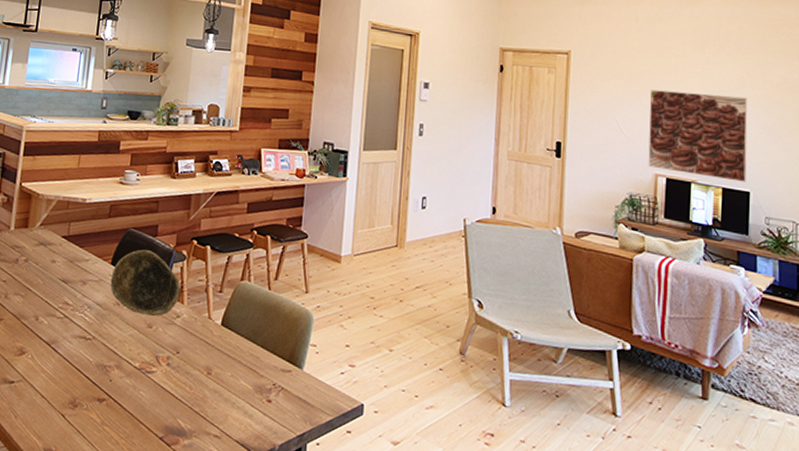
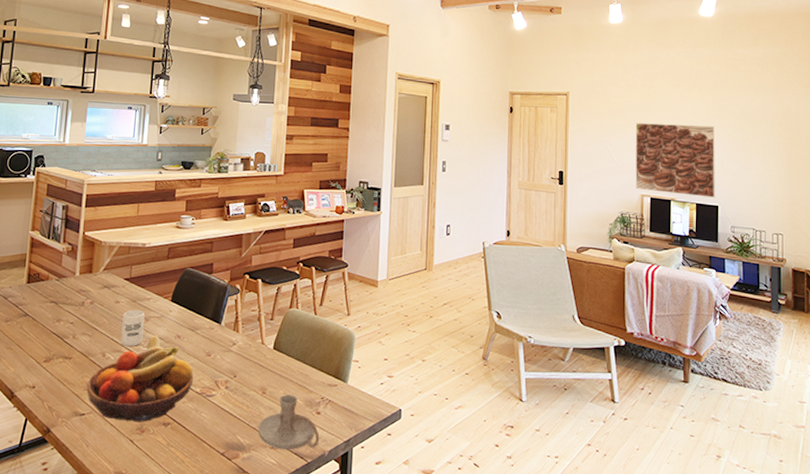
fruit bowl: none [17,300,132,396] -> present [86,334,193,423]
cup: none [55,270,82,311] -> present [120,309,145,346]
bowl: present [110,249,181,317] -> none [171,286,236,346]
candle holder: none [200,377,270,441] -> present [257,394,320,450]

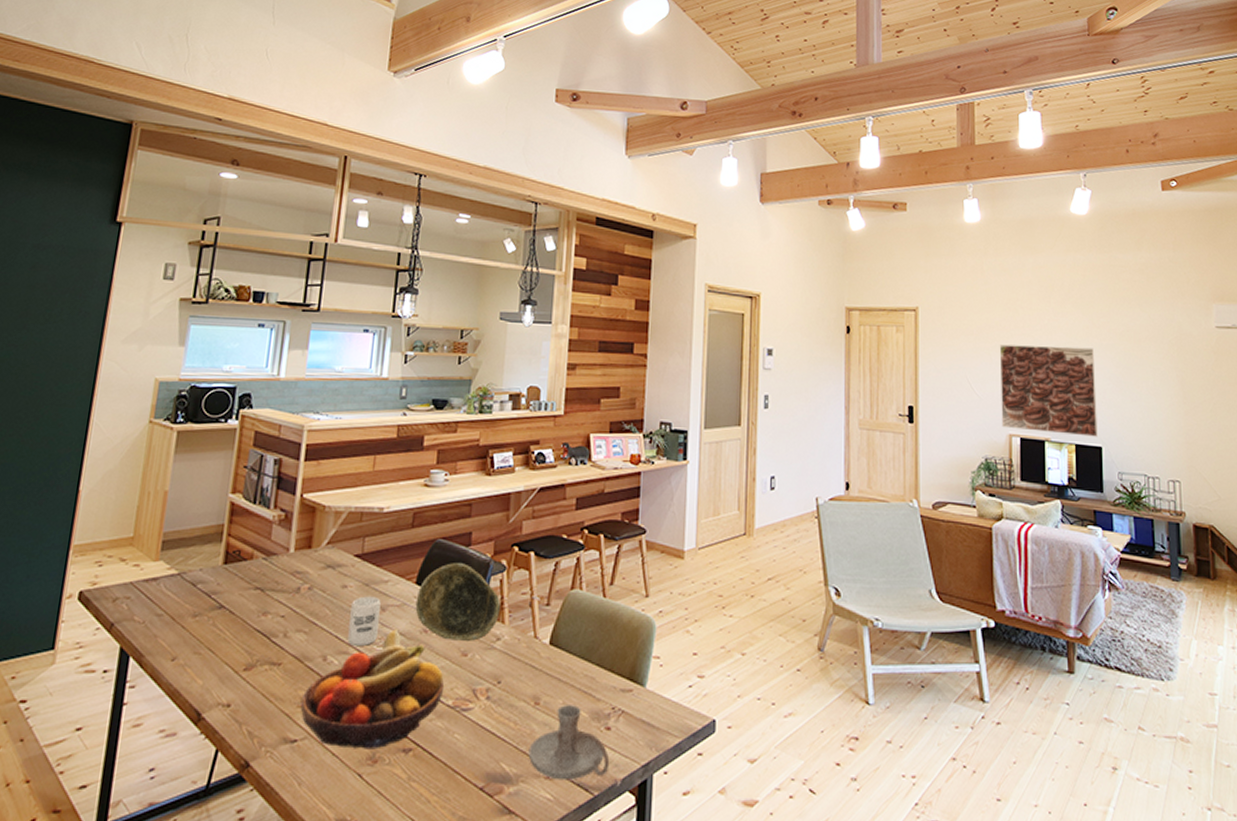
bowl: none [171,286,236,346] -> present [415,563,501,642]

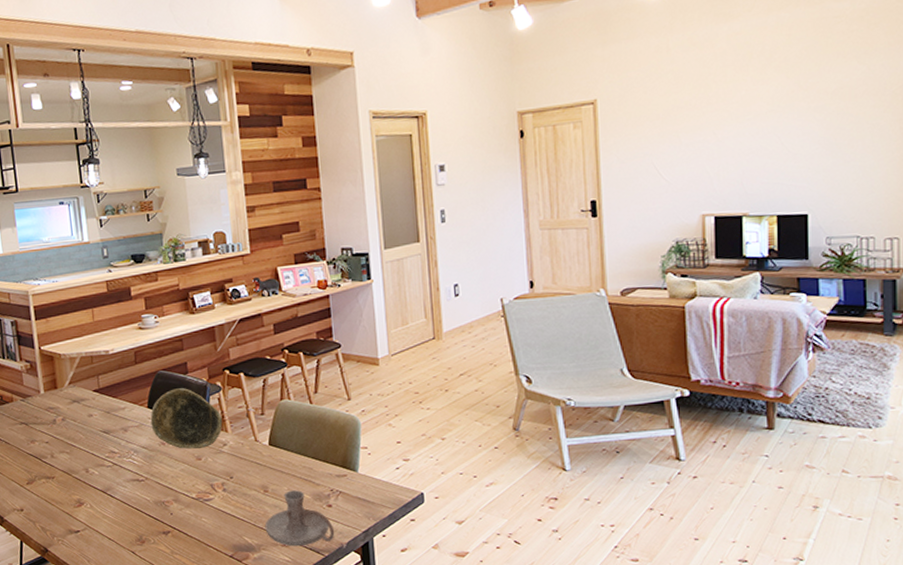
fruit bowl: present [300,629,444,750] -> none [75,444,187,534]
cup: present [348,596,381,646] -> none [99,421,125,459]
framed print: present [999,344,1098,437] -> none [689,113,803,209]

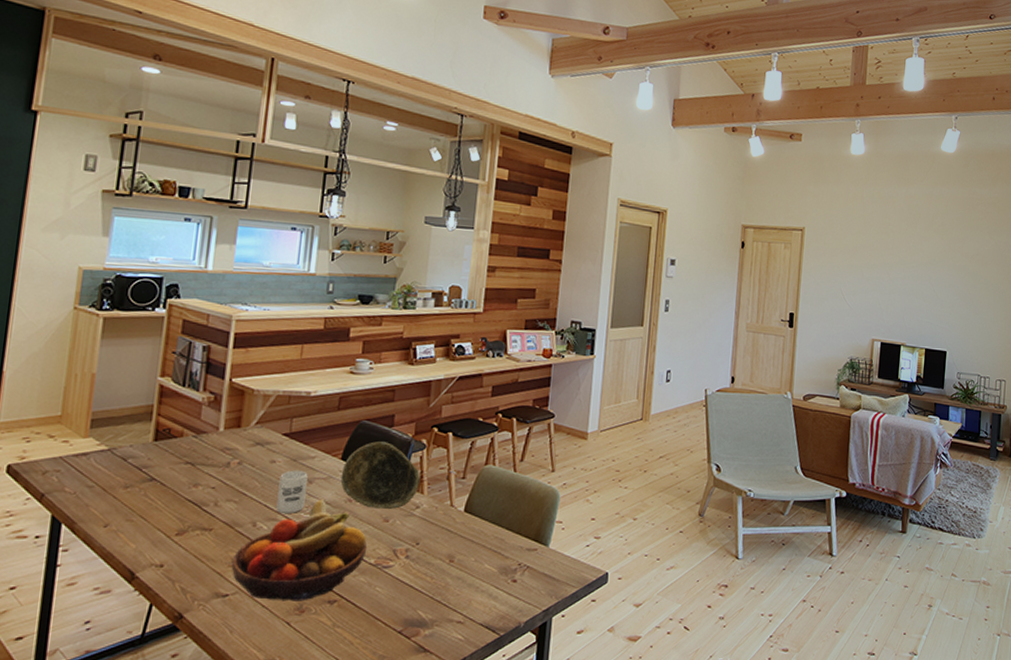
fruit bowl: none [75,444,187,534] -> present [231,499,367,602]
cup: none [99,421,125,459] -> present [276,470,308,513]
candle holder: present [265,490,335,547] -> none [442,562,515,624]

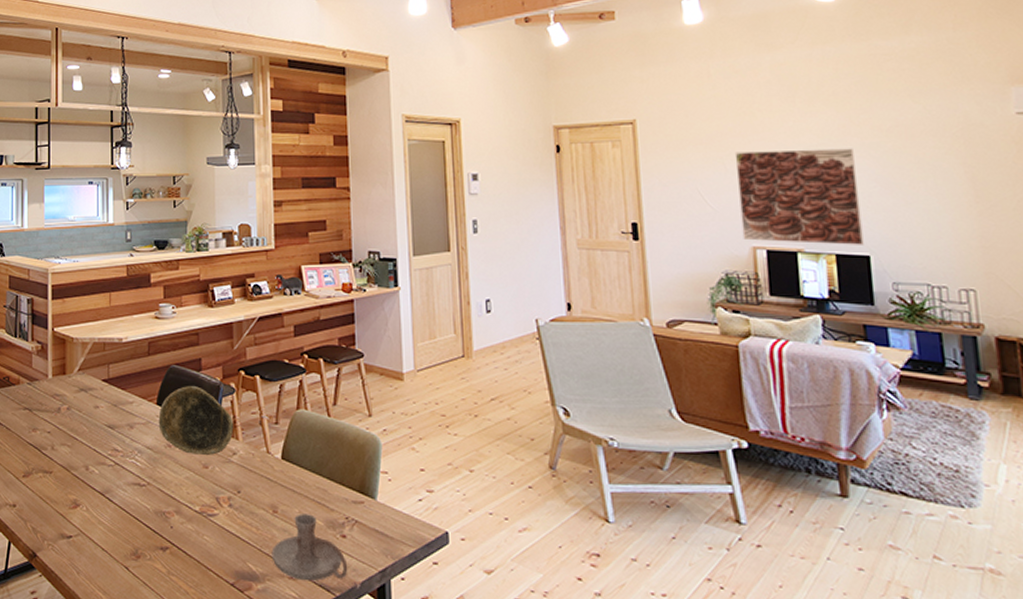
fruit bowl: present [231,499,367,602] -> none [71,444,190,547]
cup: present [276,470,308,513] -> none [104,415,129,458]
candle holder: none [442,562,515,624] -> present [271,514,348,581]
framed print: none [866,262,948,343] -> present [734,148,864,245]

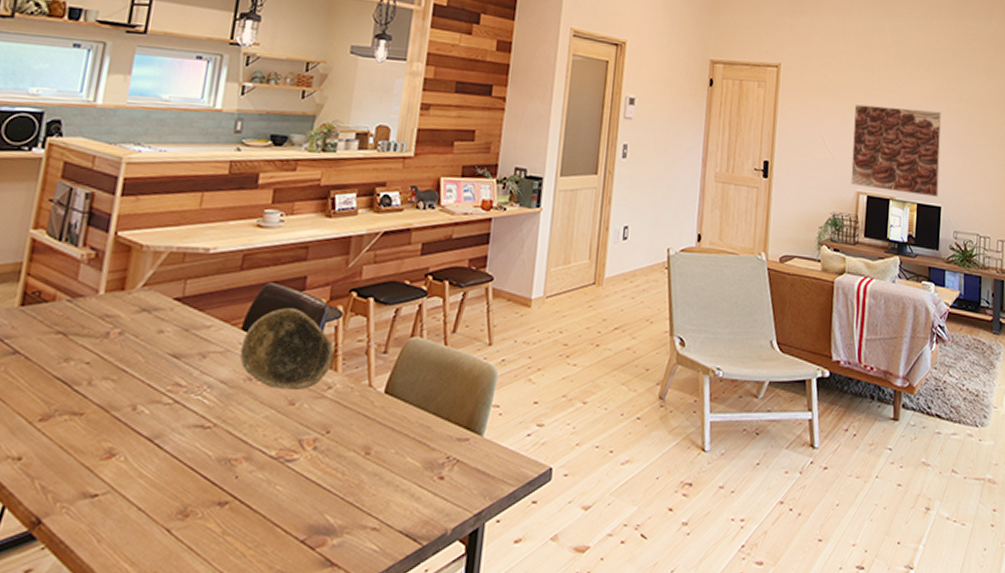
candle holder: present [271,514,348,581] -> none [355,455,441,531]

